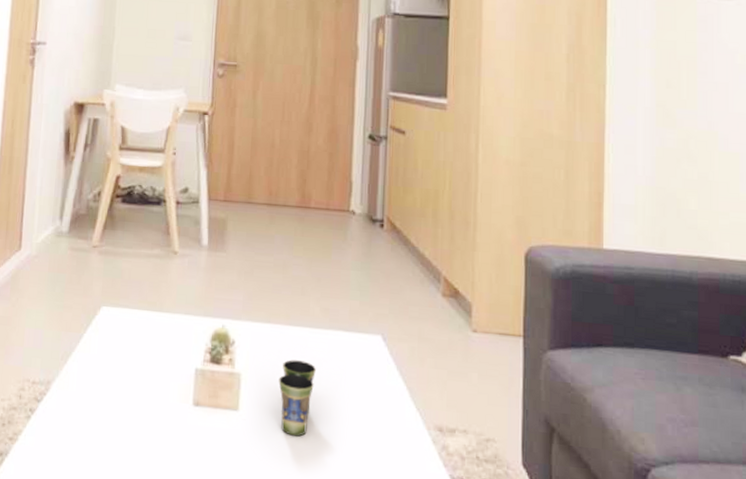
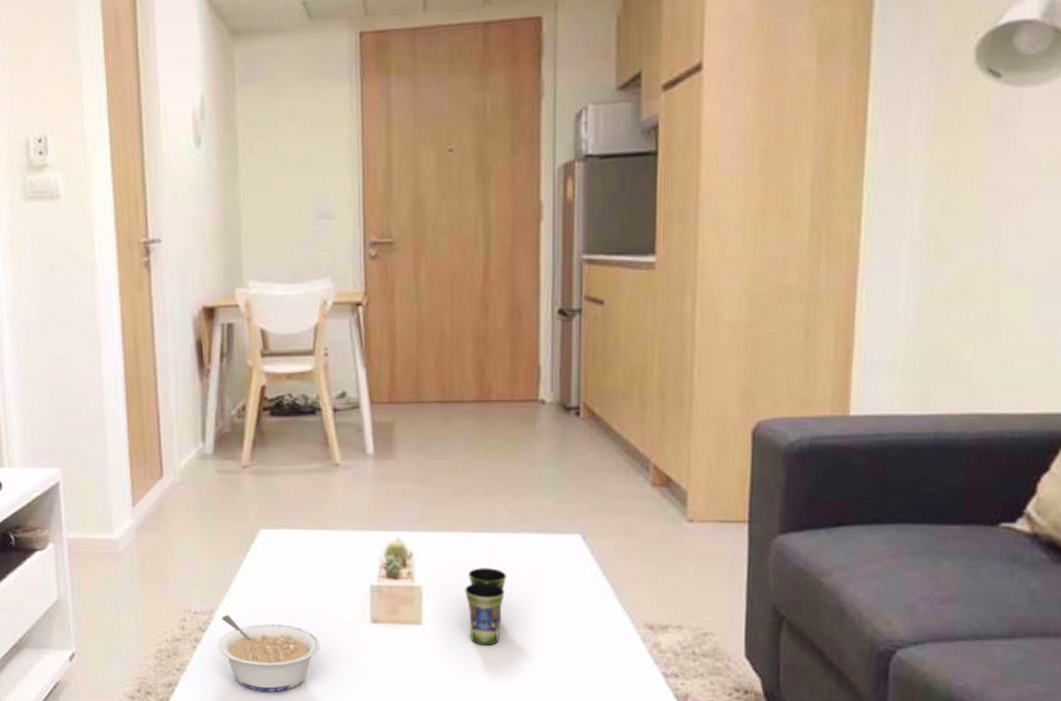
legume: none [50,387,146,469] -> present [218,615,321,692]

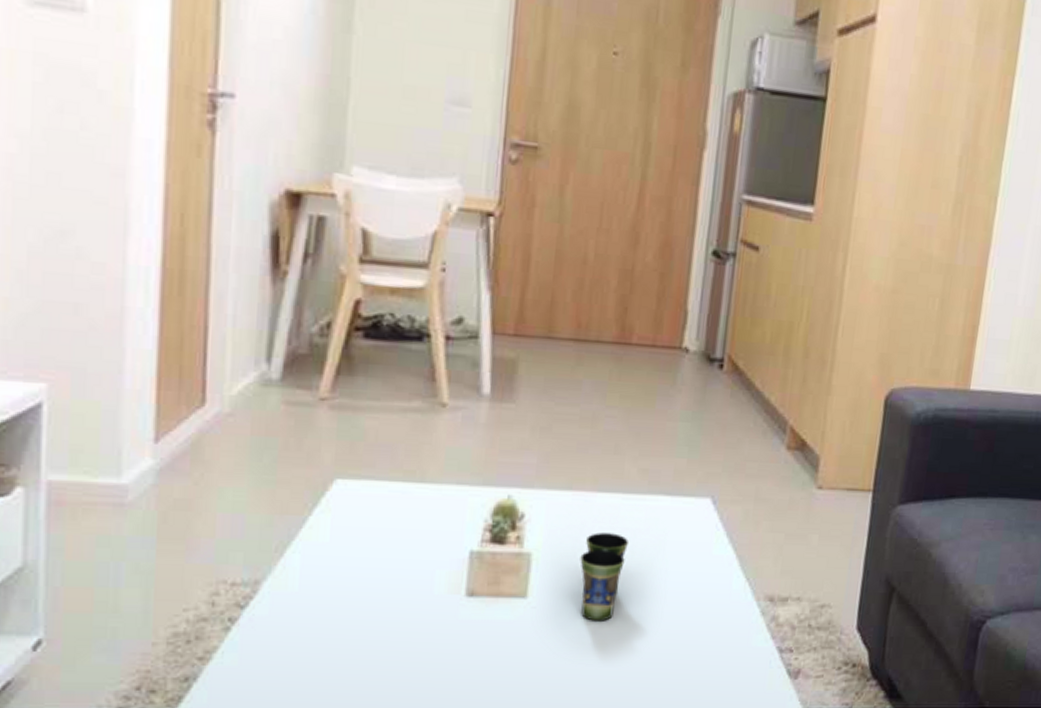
legume: present [218,615,321,692] -> none [261,586,400,683]

